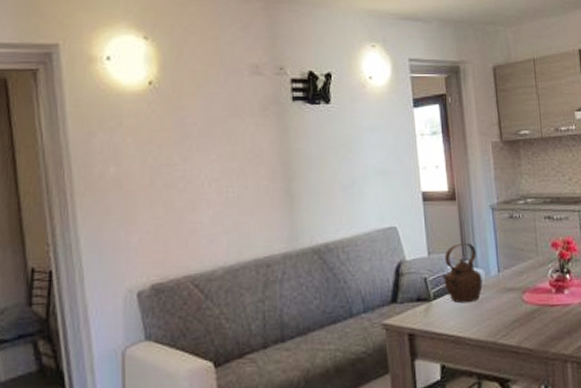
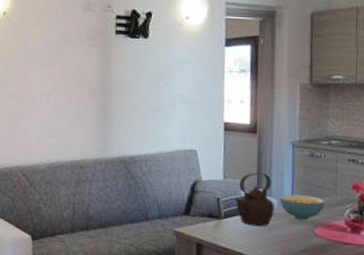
cereal bowl: none [485,260,529,288] -> present [279,194,324,220]

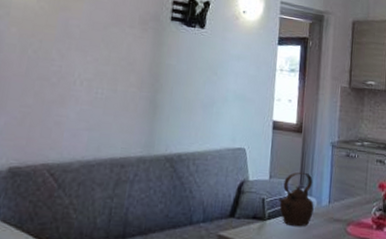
cereal bowl: present [279,194,324,220] -> none [318,193,356,219]

